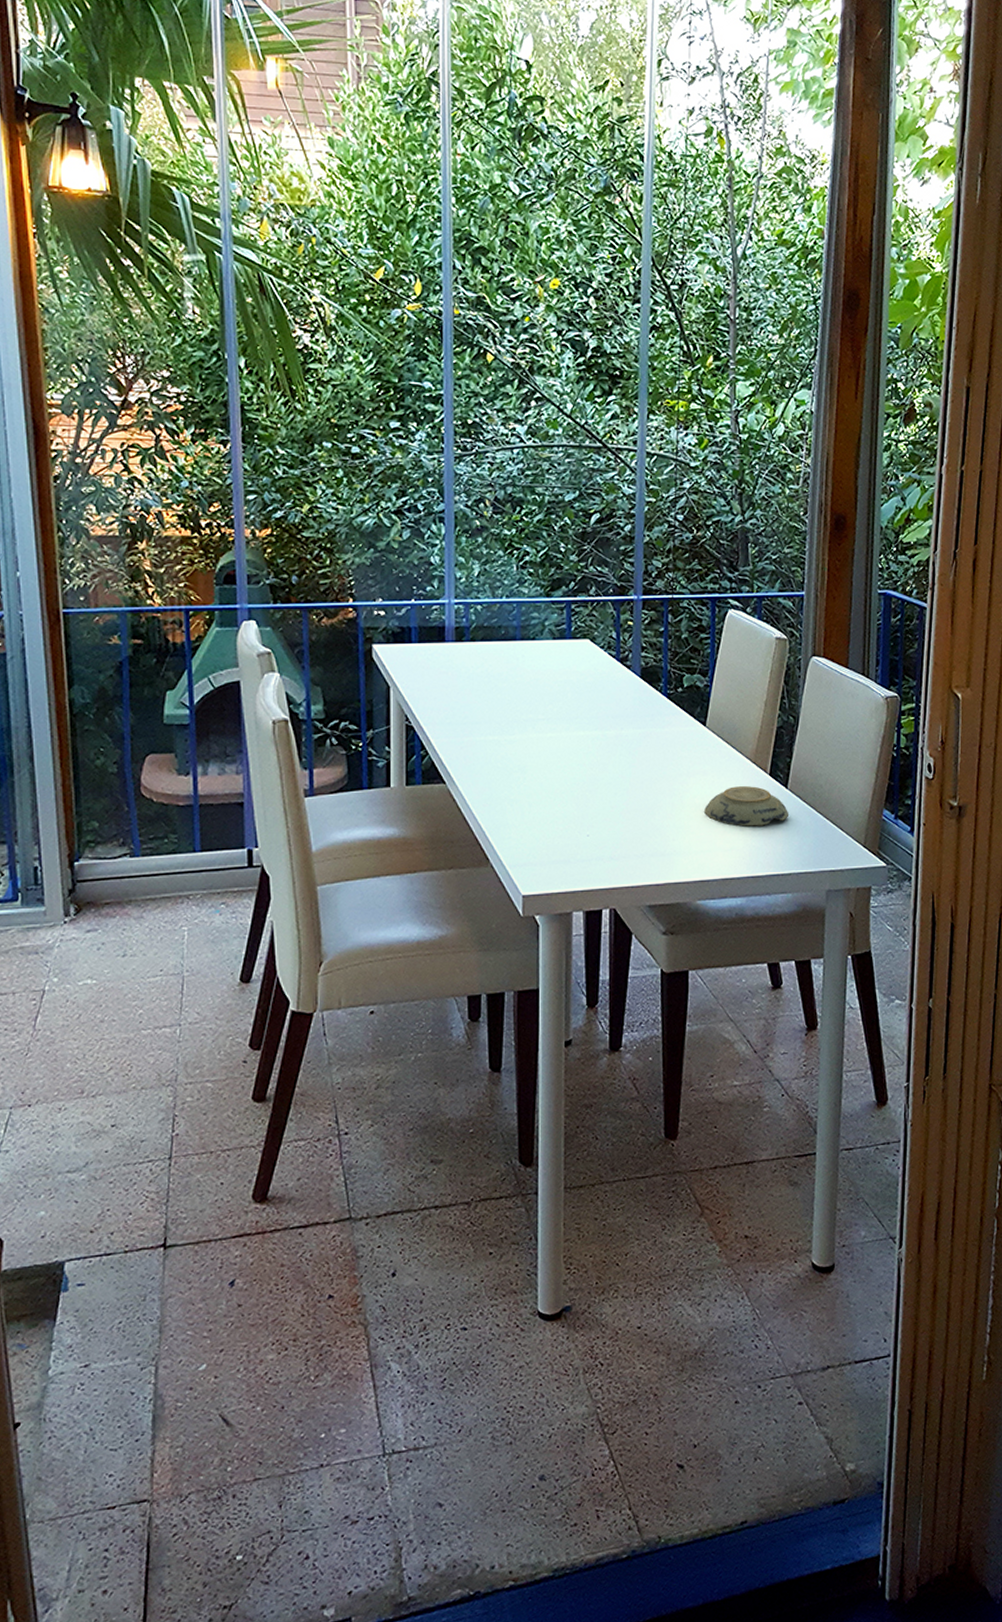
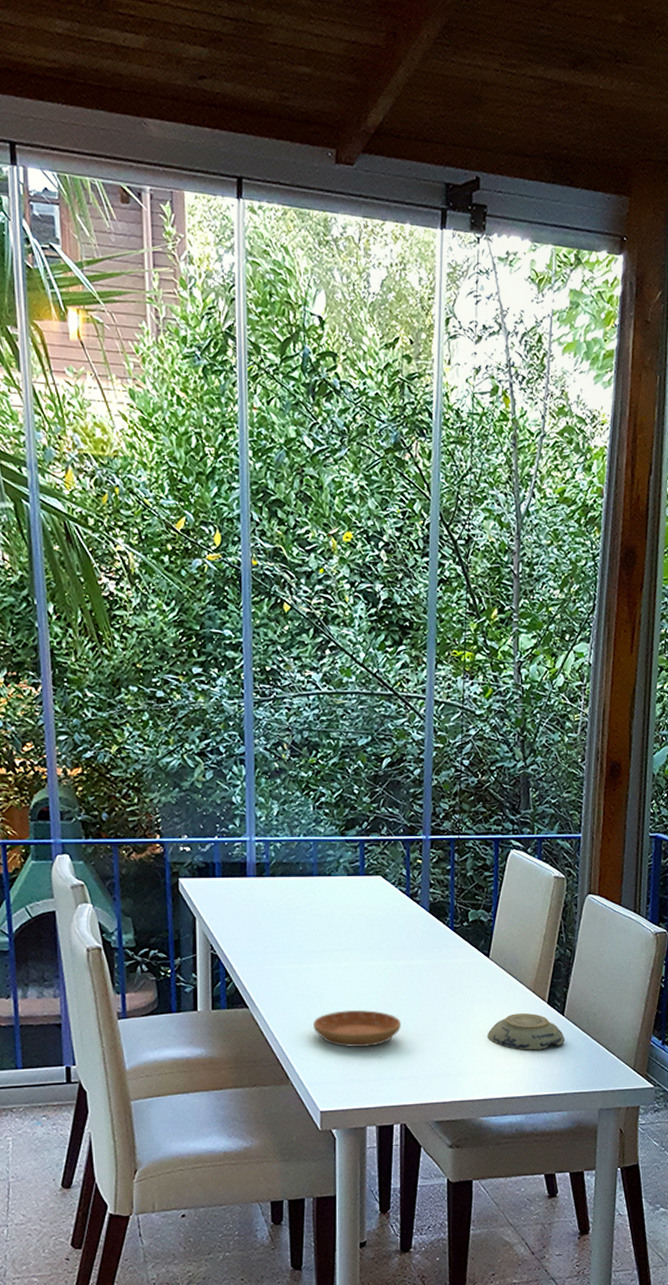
saucer: none [515,783,610,826] -> present [313,1009,401,1048]

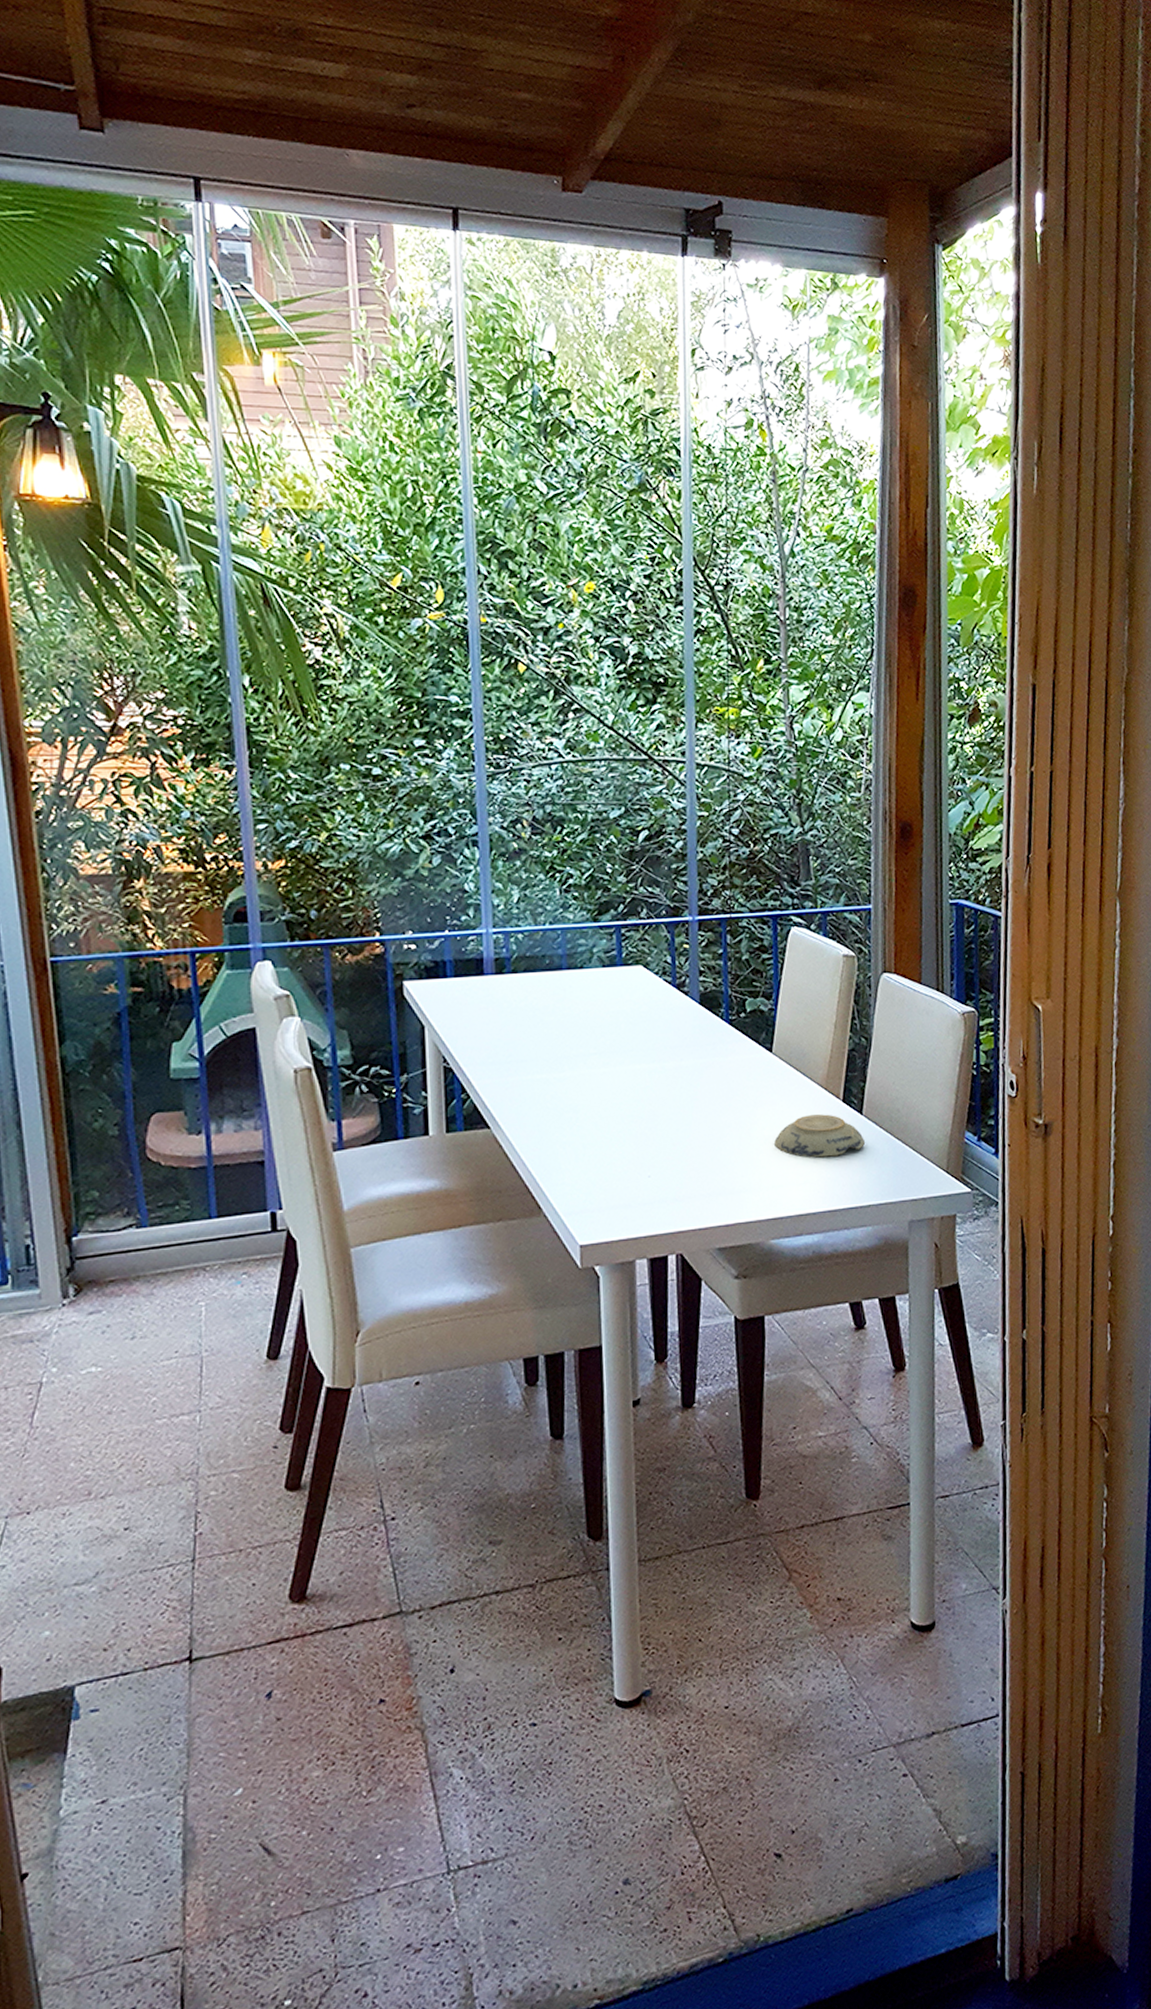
saucer: present [313,1009,401,1048] -> none [568,1121,672,1168]

